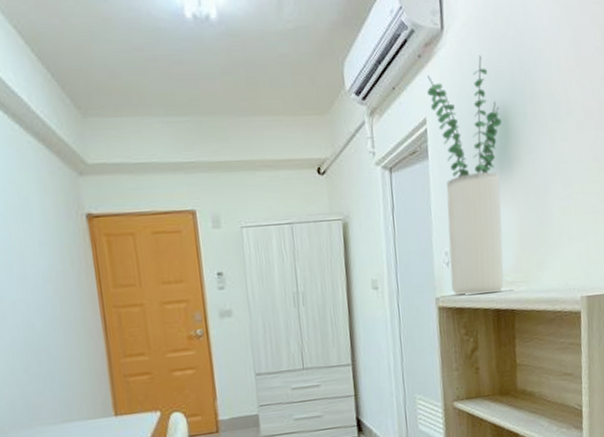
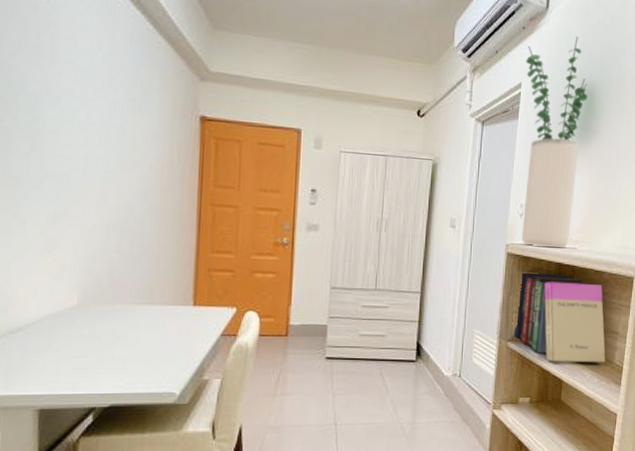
books: none [457,320,563,416] -> present [512,272,606,363]

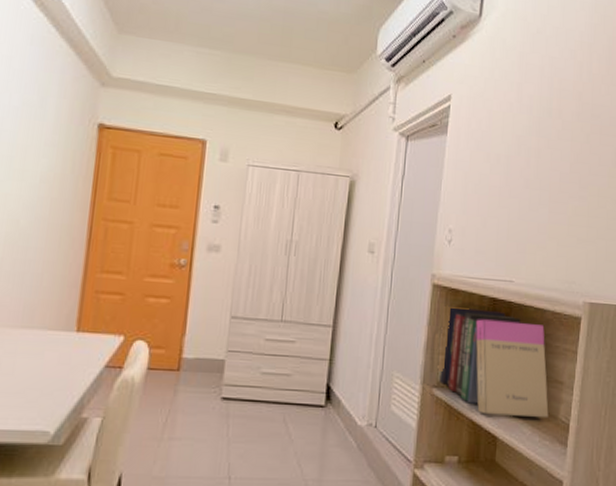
vase: present [522,36,588,248] -> none [450,46,526,281]

